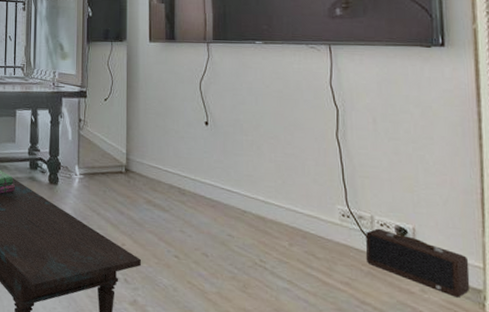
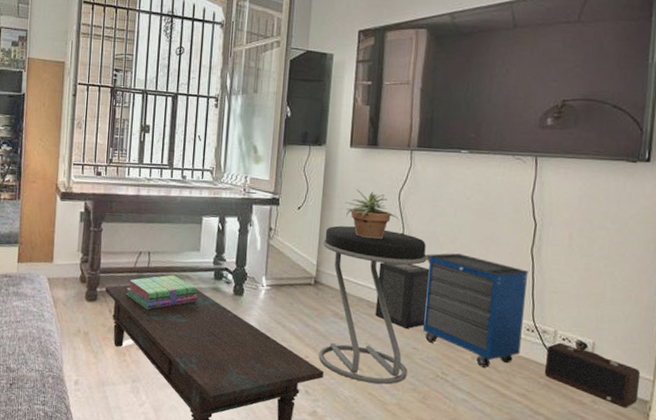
stool: none [130,115,233,273] -> present [318,225,427,385]
potted plant: none [149,80,202,128] -> present [345,189,399,240]
speaker: none [187,149,238,216] -> present [375,262,430,329]
cabinet: none [231,139,338,255] -> present [422,253,529,368]

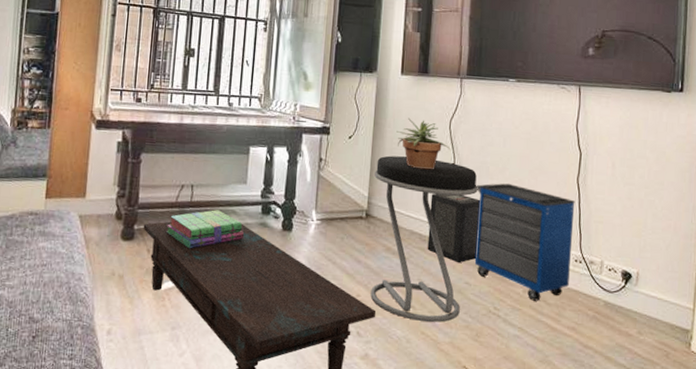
speaker: present [544,342,641,408] -> none [592,273,682,338]

